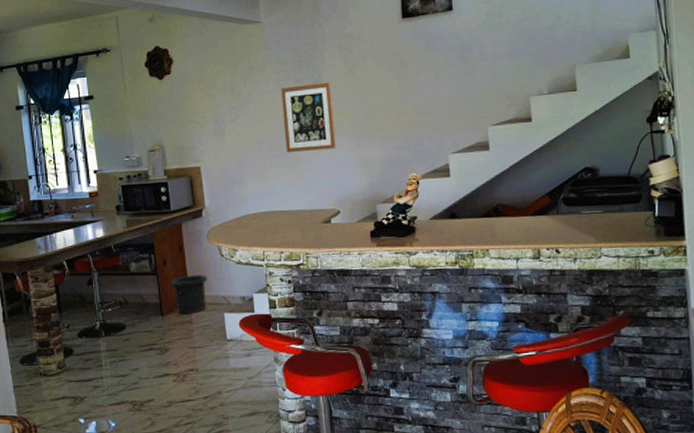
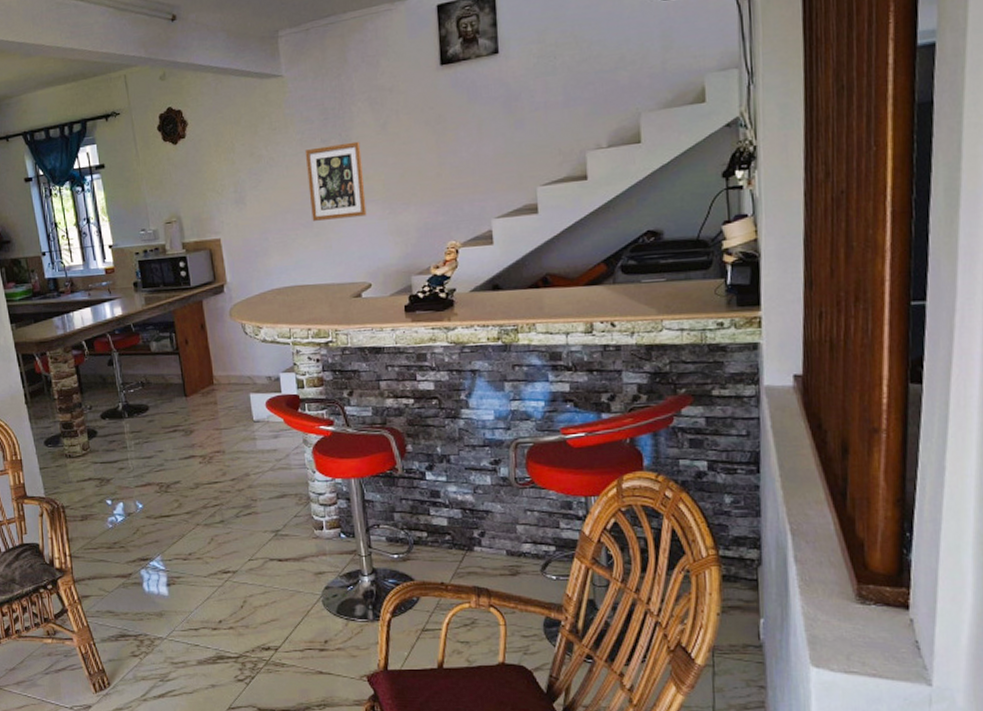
trash can: present [171,274,208,314] -> none [193,353,232,395]

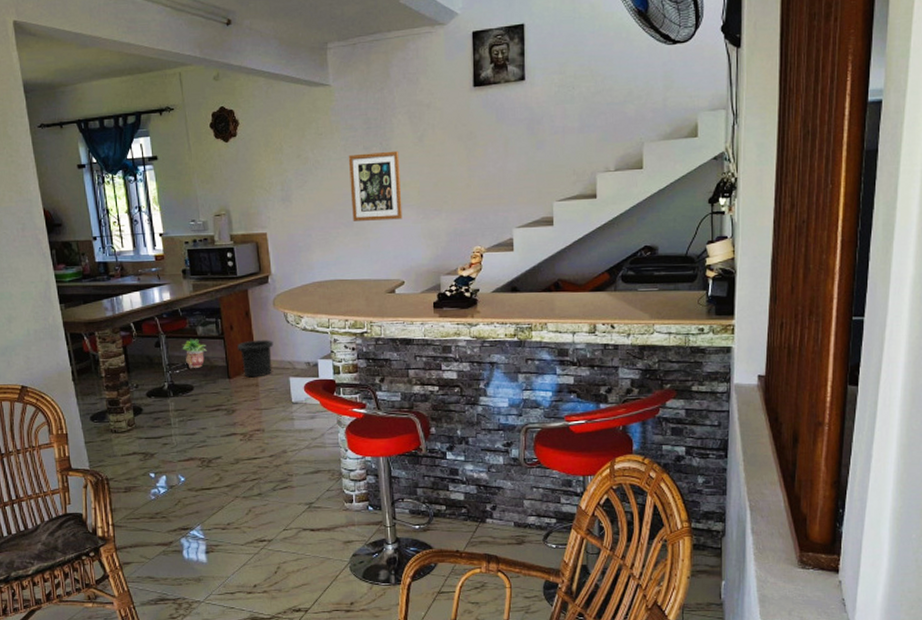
potted plant: none [135,354,163,387] -> present [182,338,208,368]
trash can: none [193,353,232,395] -> present [237,339,274,378]

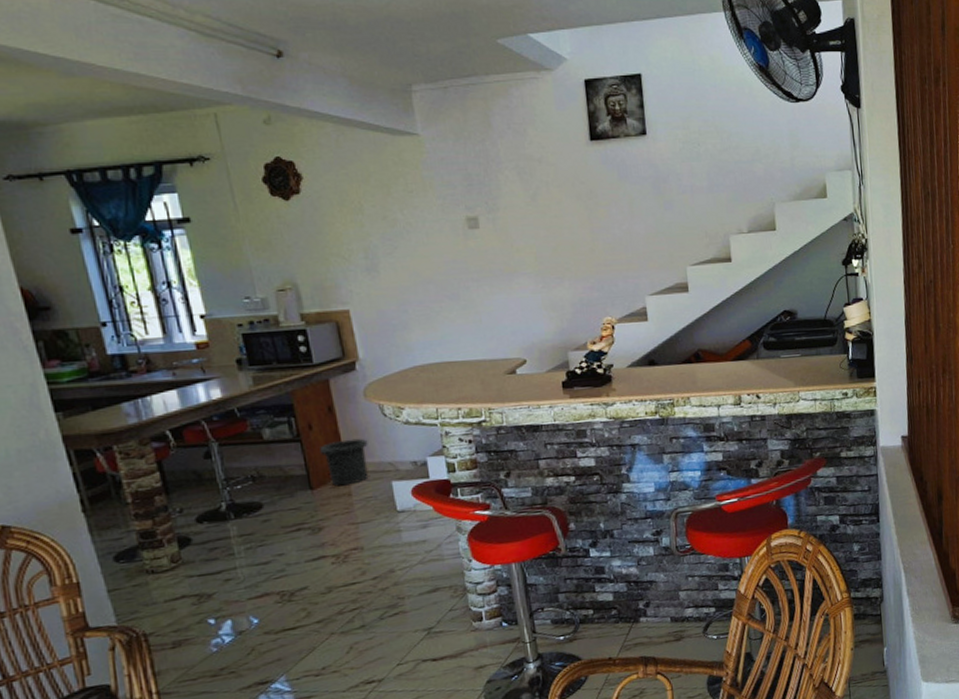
potted plant: present [182,338,208,368] -> none [242,443,280,481]
wall art: present [348,151,403,221] -> none [447,211,519,293]

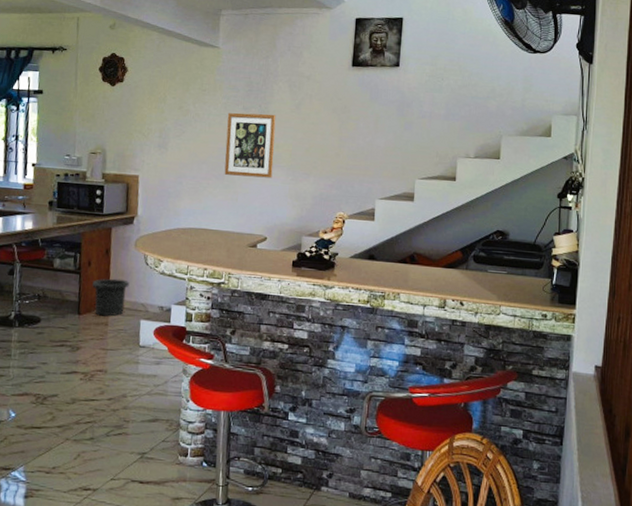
wall art: none [447,211,519,293] -> present [224,112,276,178]

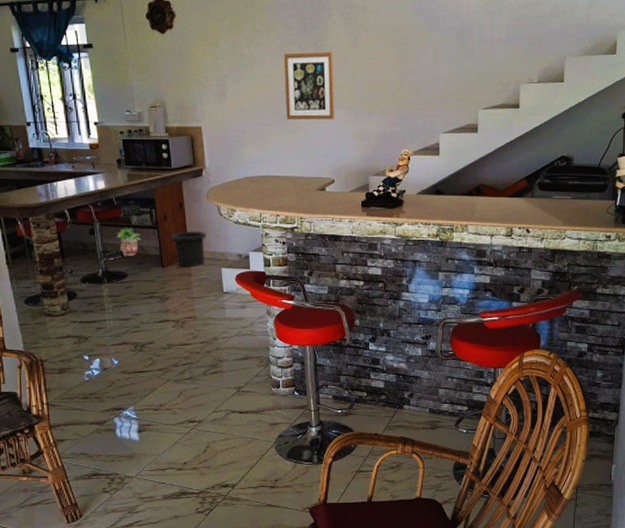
potted plant: none [35,269,62,301] -> present [116,227,142,256]

